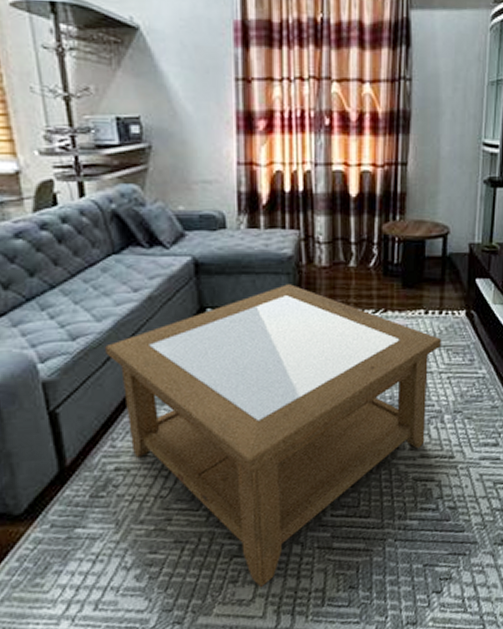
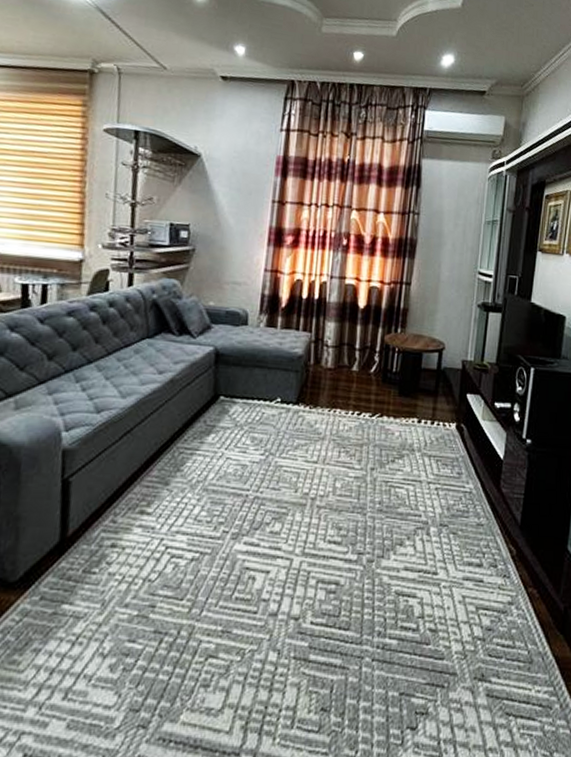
coffee table: present [105,284,442,588] -> none [124,381,433,697]

